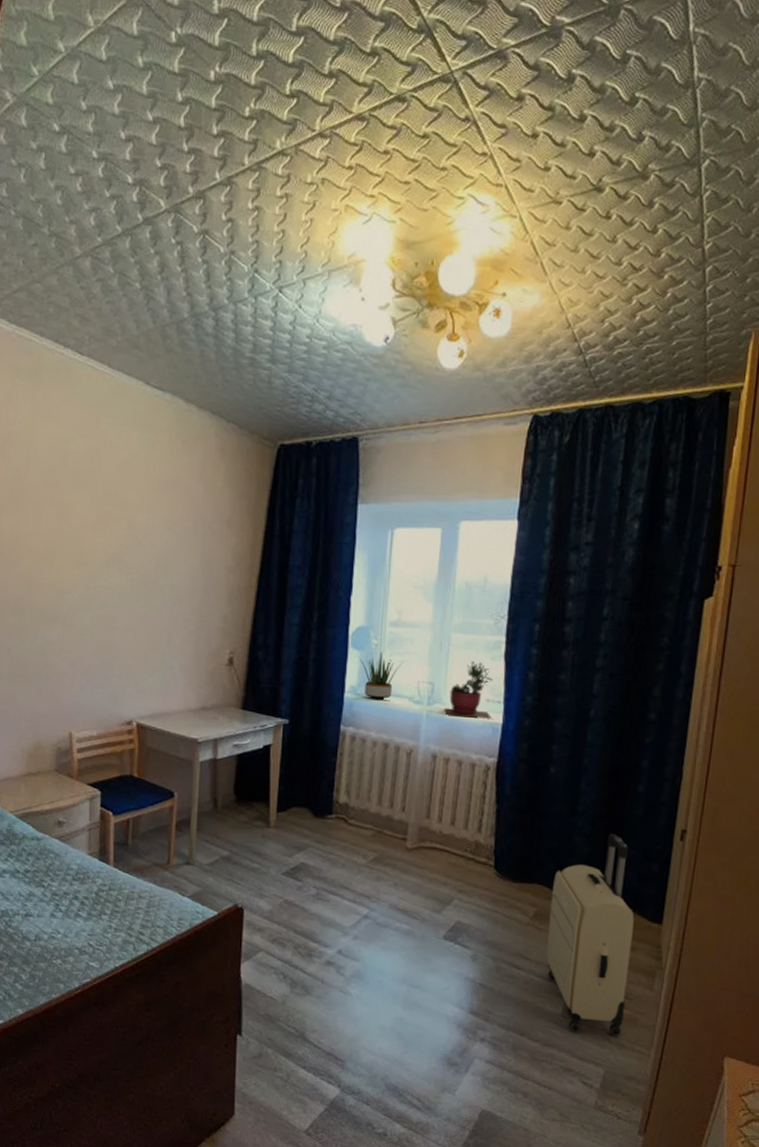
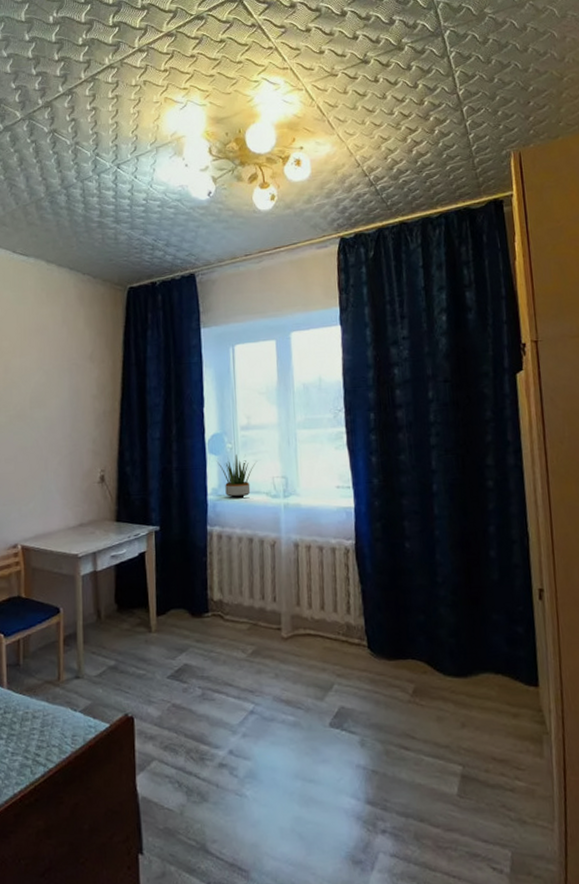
succulent plant: present [444,661,493,719] -> none [300,452,345,506]
suitcase: present [546,833,634,1036] -> none [426,600,521,813]

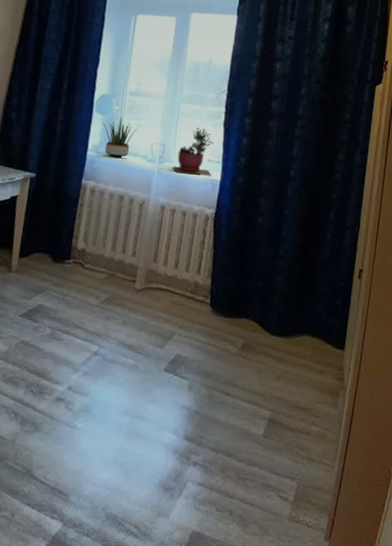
succulent plant: none [300,452,345,506] -> present [173,127,214,176]

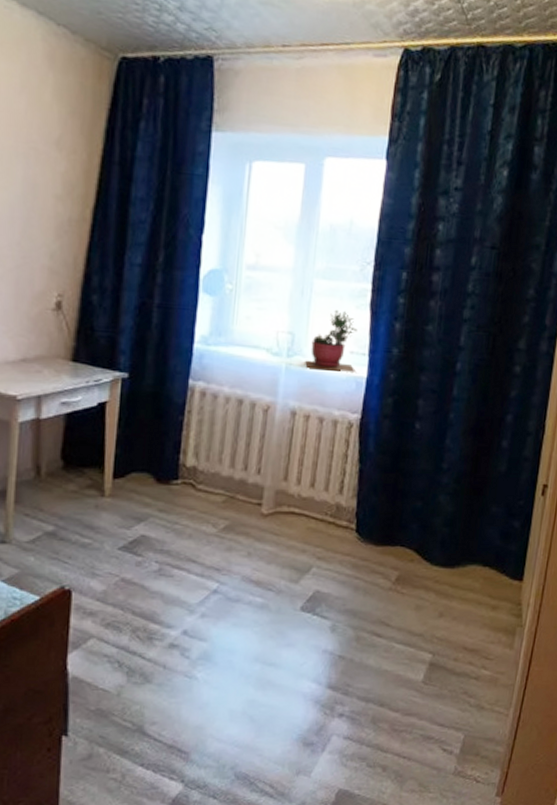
potted plant: present [102,117,139,158] -> none [212,298,260,351]

